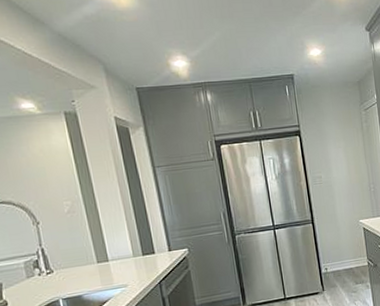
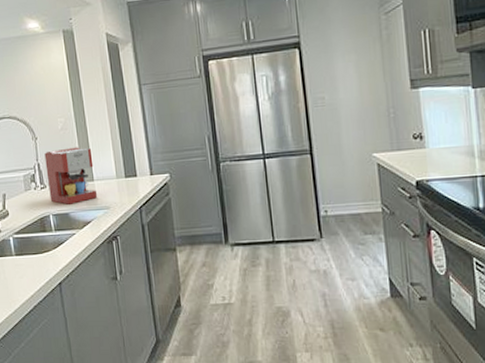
coffee maker: none [49,229,114,288] -> present [44,147,98,205]

